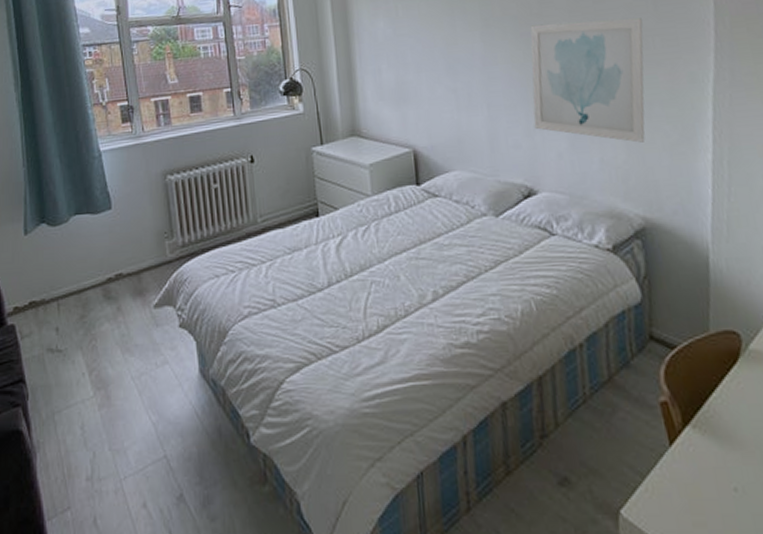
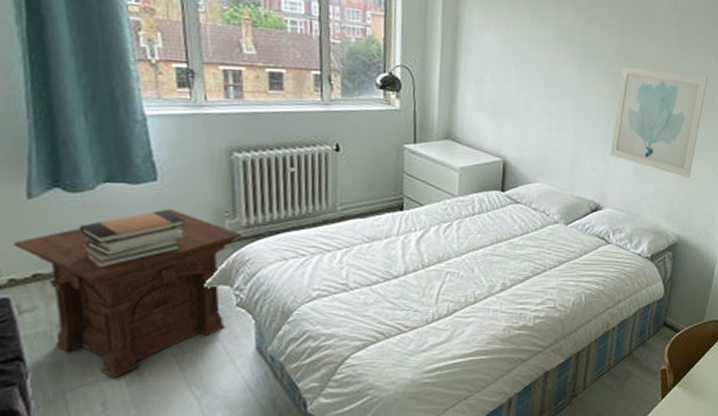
side table: none [17,234,180,402] -> present [14,208,242,379]
book stack: none [58,236,134,294] -> present [78,210,185,268]

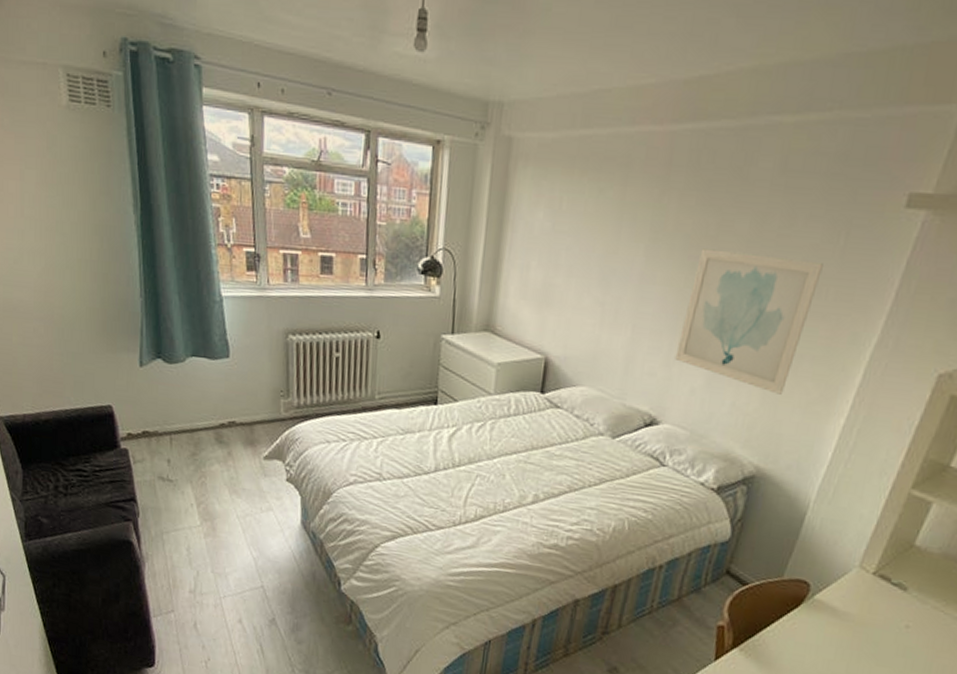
side table: present [14,208,242,379] -> none [131,384,294,529]
book stack: present [78,210,185,268] -> none [173,384,249,432]

